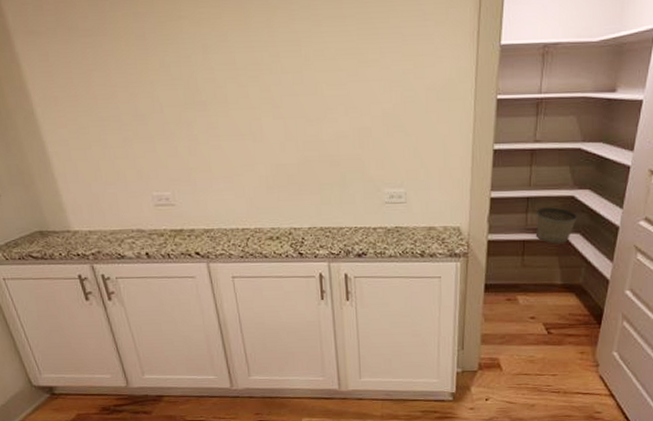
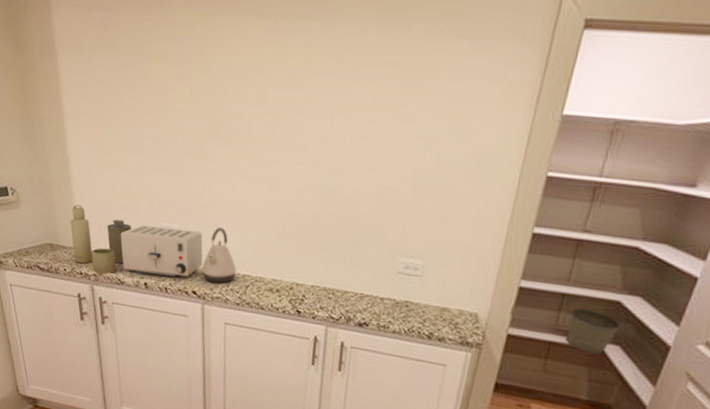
bottle: none [56,187,88,246] -> present [69,204,93,264]
mug: none [86,226,114,253] -> present [91,247,116,275]
canister: none [97,196,124,239] -> present [107,219,132,264]
toaster: none [112,194,201,245] -> present [120,225,203,278]
kettle: none [200,188,236,242] -> present [201,227,237,284]

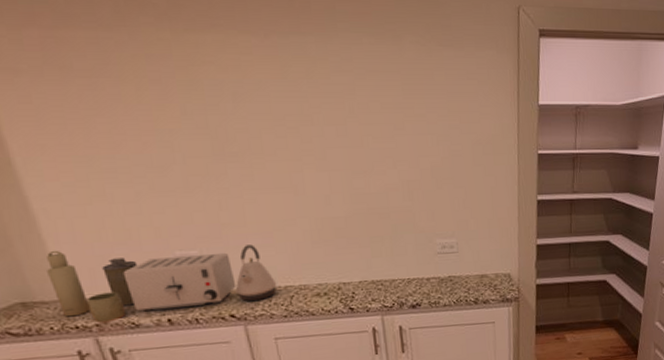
basket: present [566,308,621,355] -> none [578,251,613,285]

